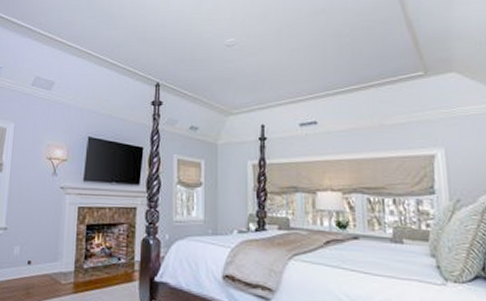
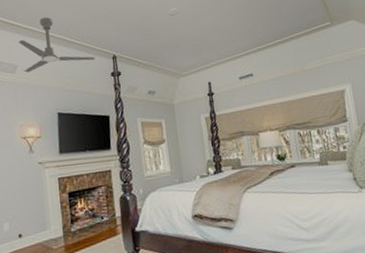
ceiling fan: none [59,36,137,91] -> present [18,17,95,73]

